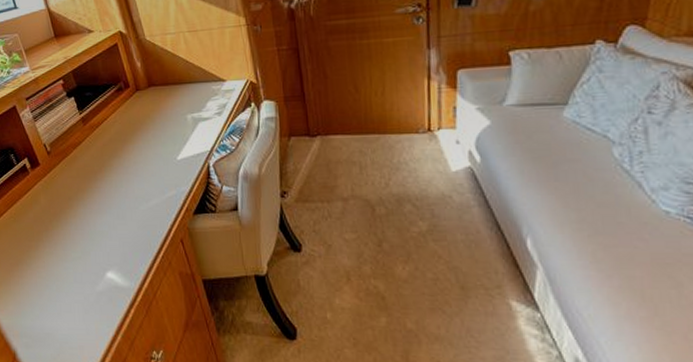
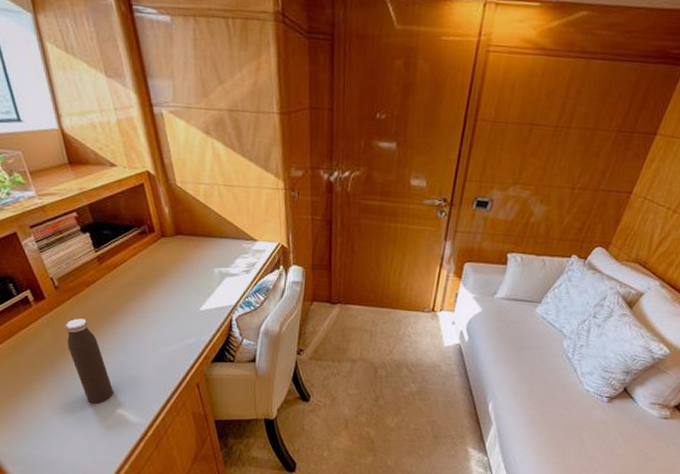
water bottle: none [56,181,103,268] -> present [64,318,113,404]

